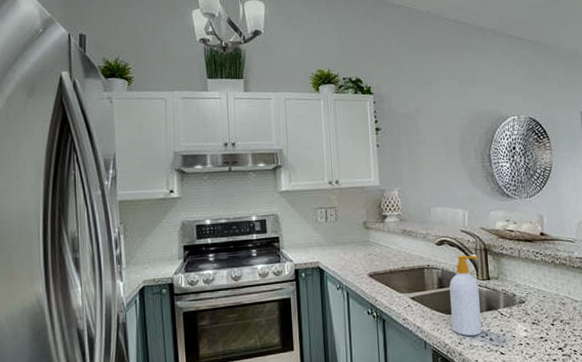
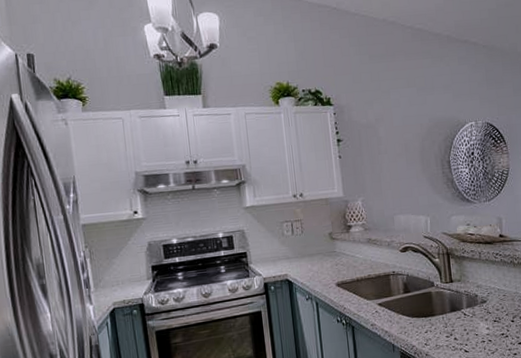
soap bottle: present [449,255,482,336] -> none [414,260,447,337]

